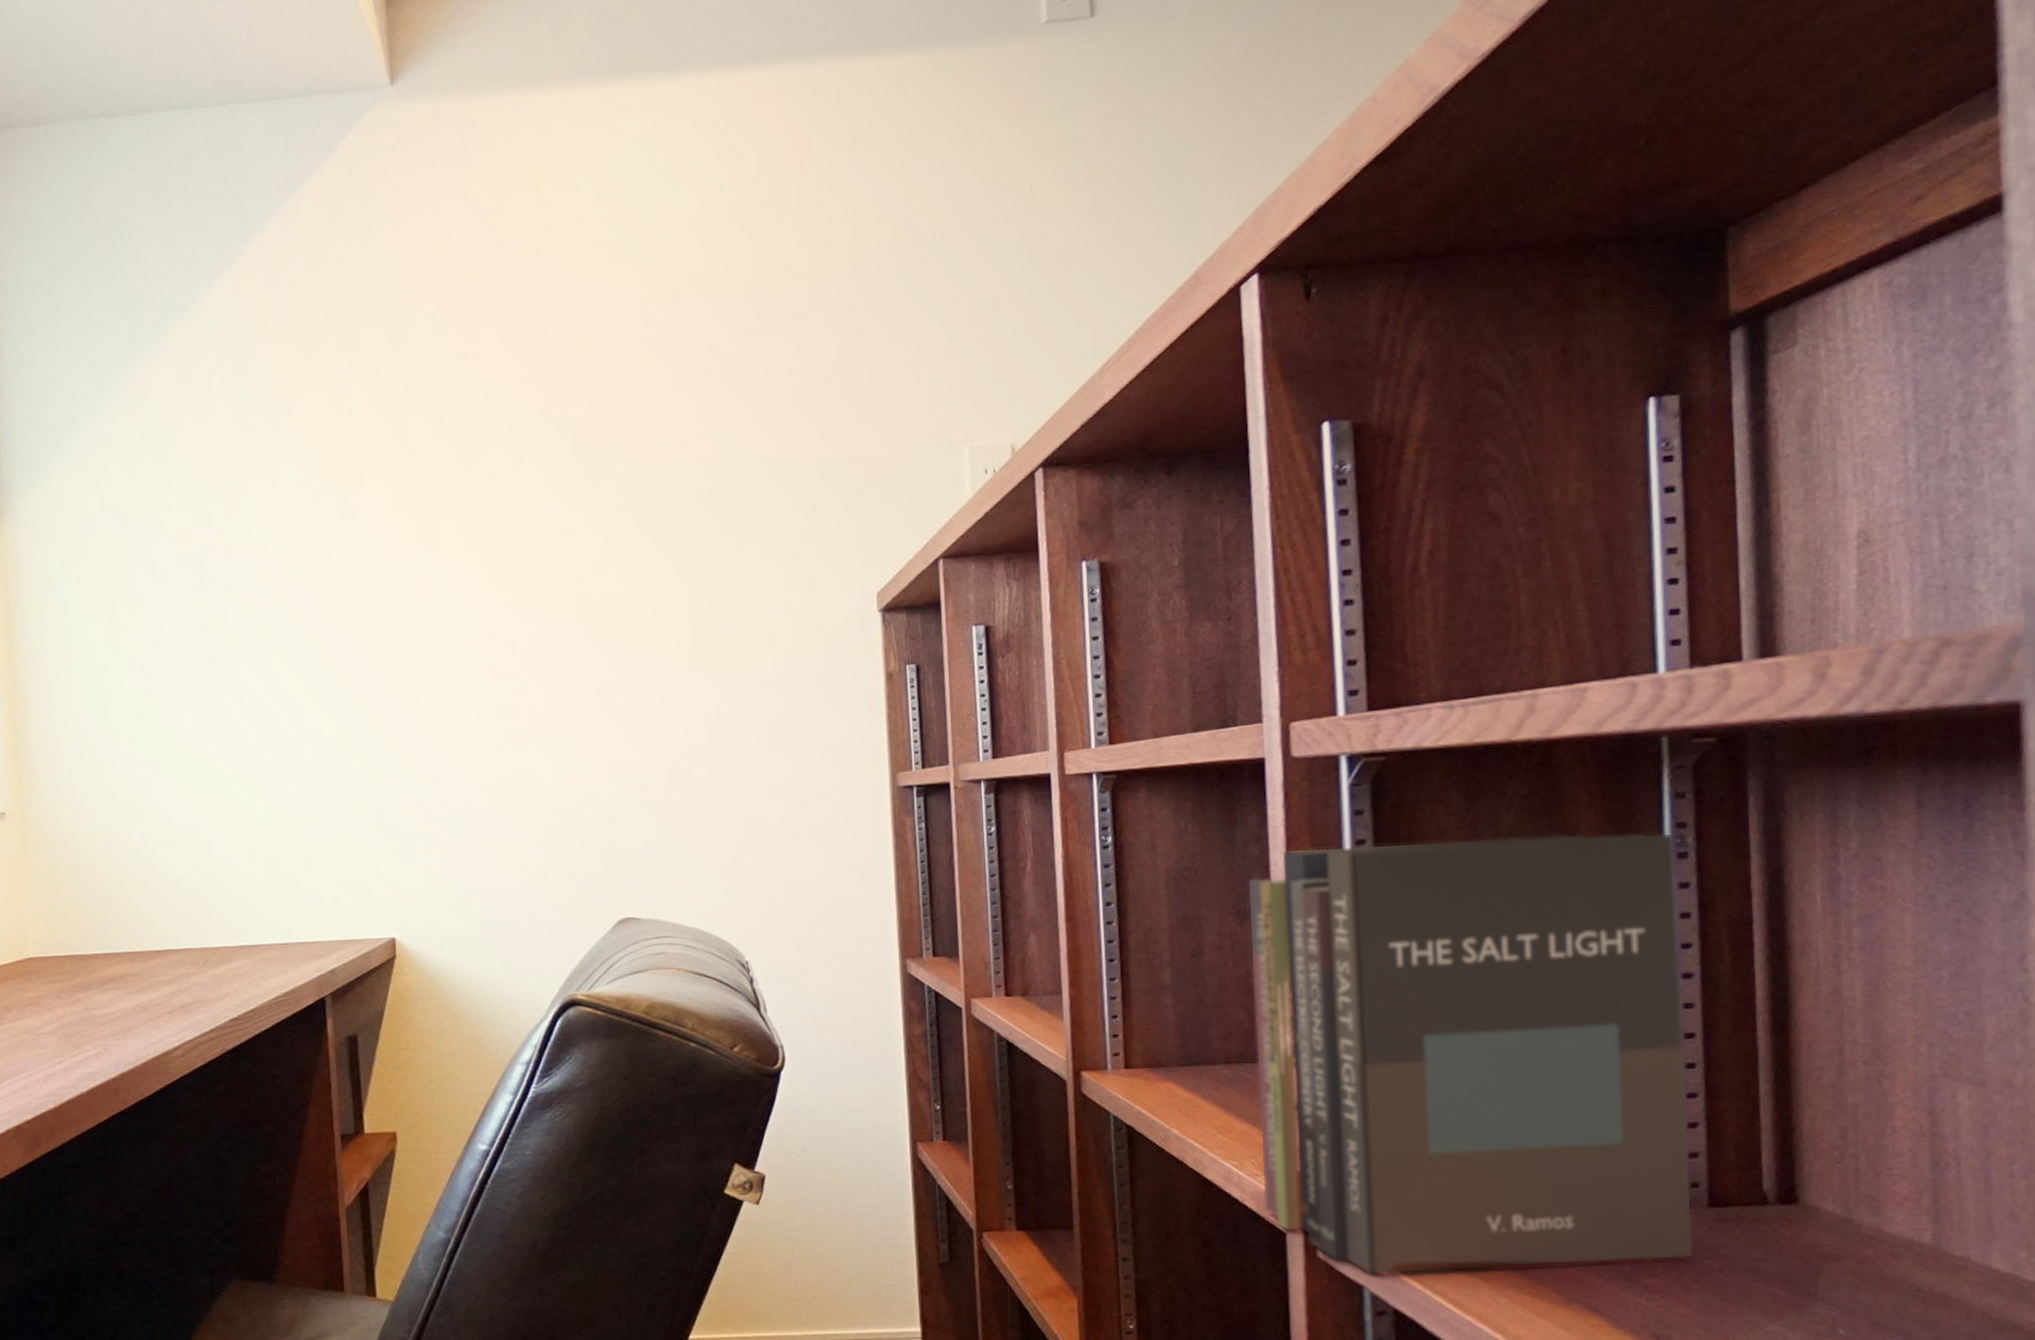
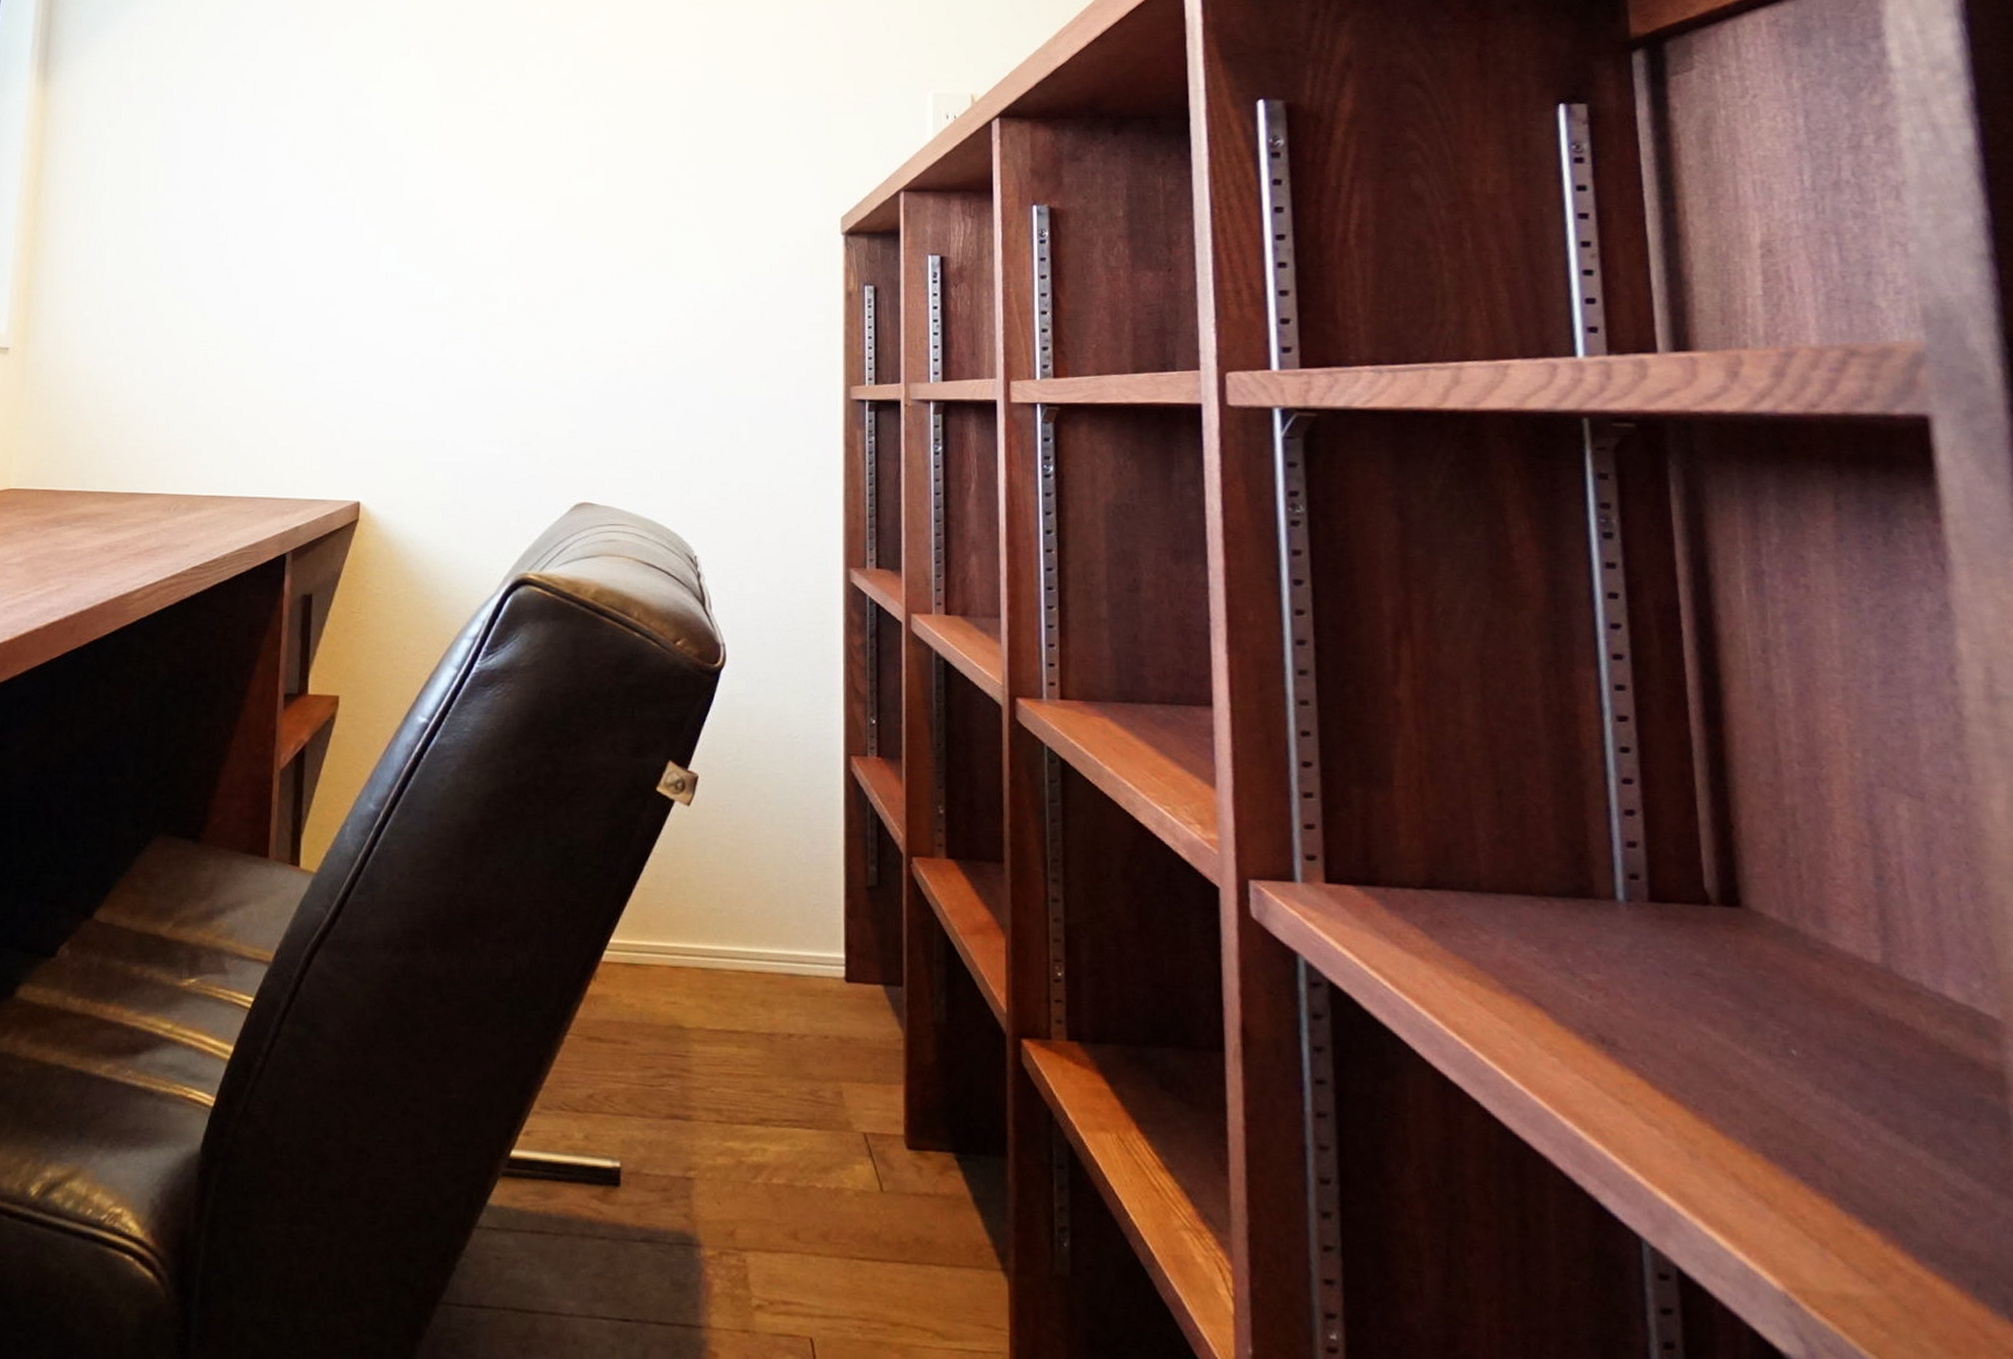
books: present [1249,833,1692,1274] -> none [1185,495,1634,955]

